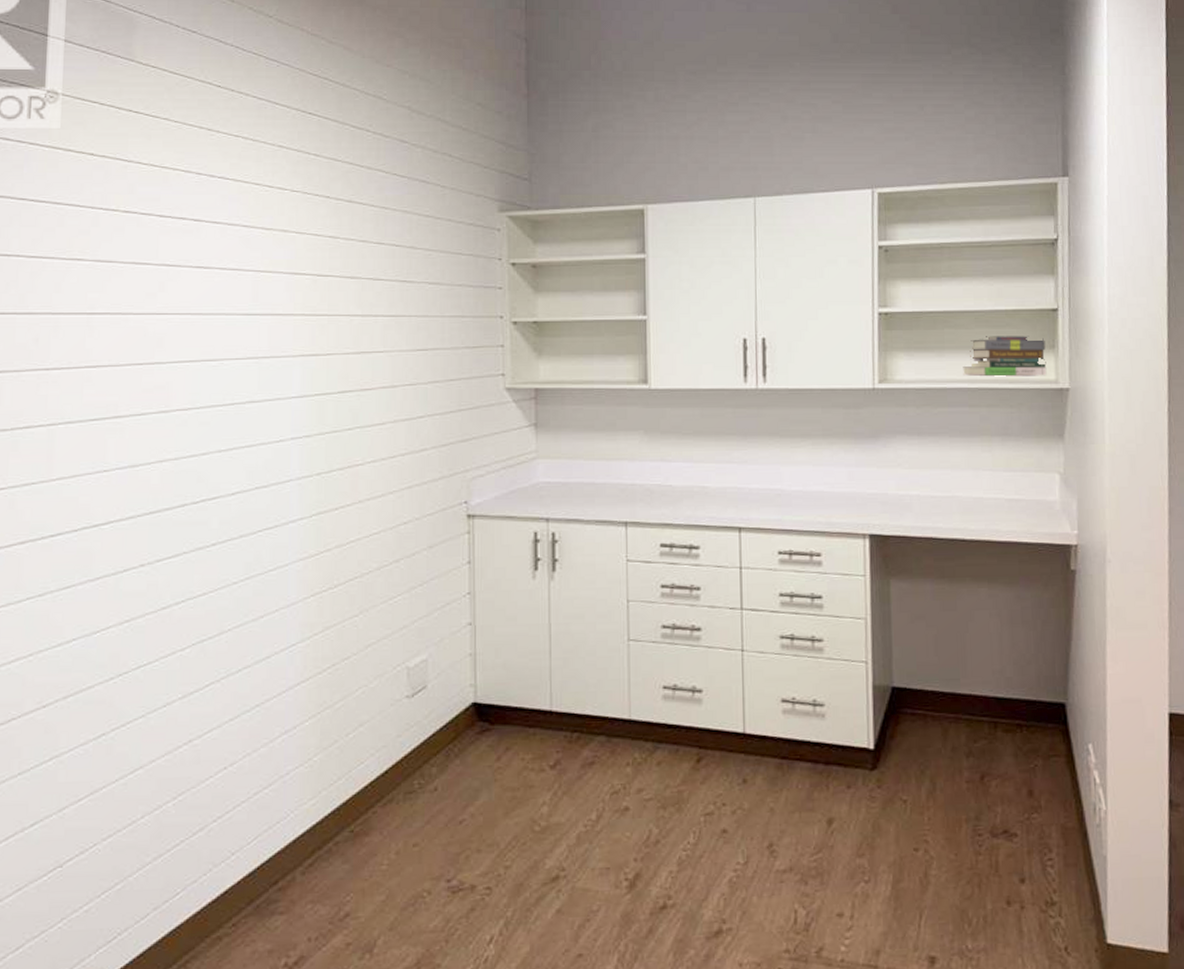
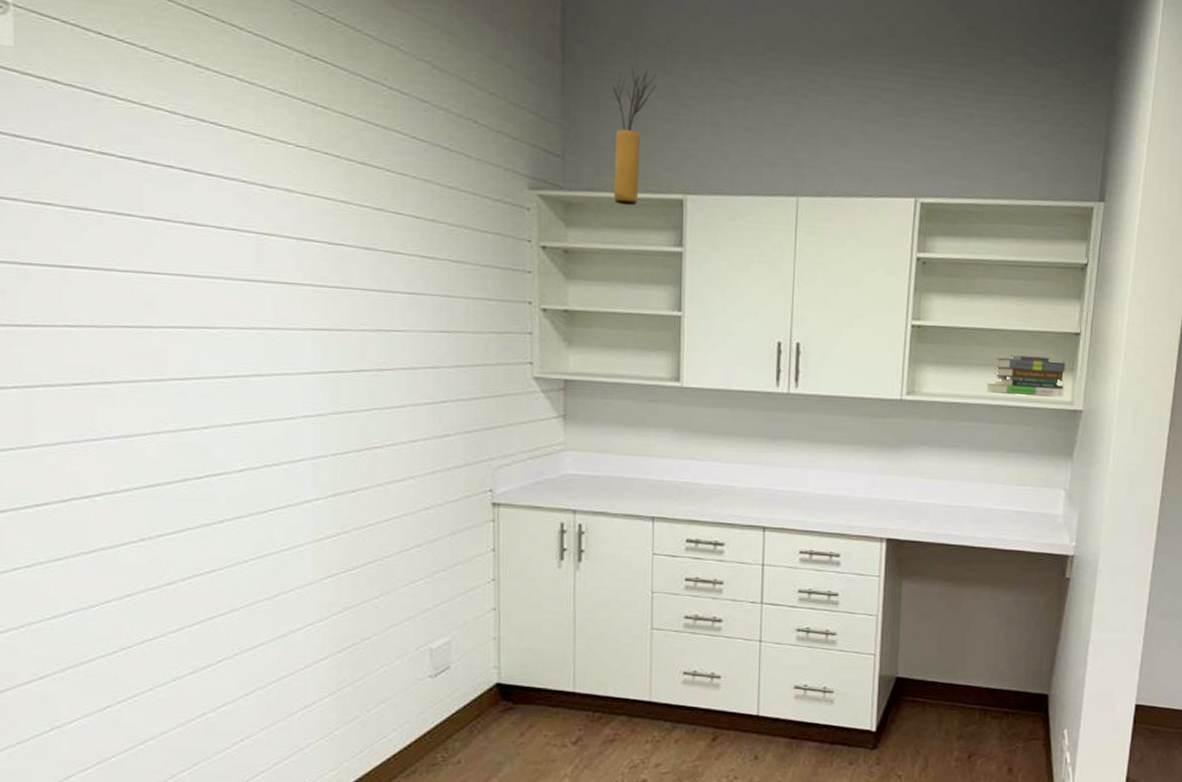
vase: none [574,93,615,218] -> present [612,66,657,206]

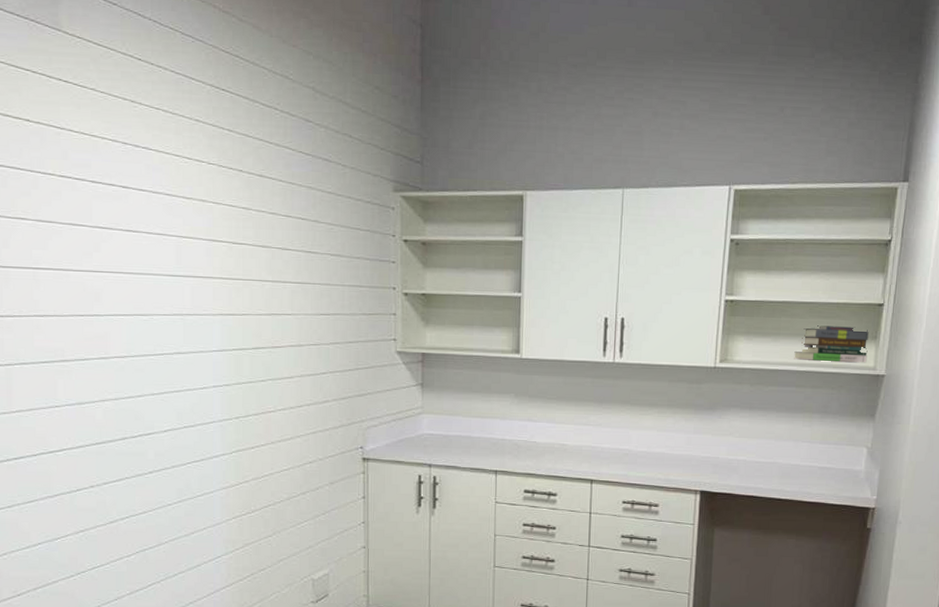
vase: present [612,66,657,206] -> none [463,81,502,202]

